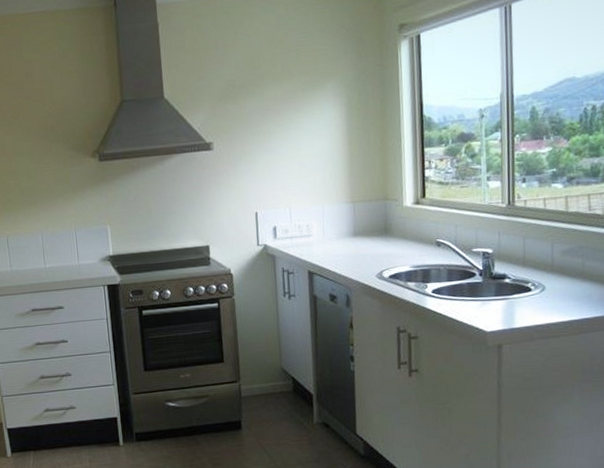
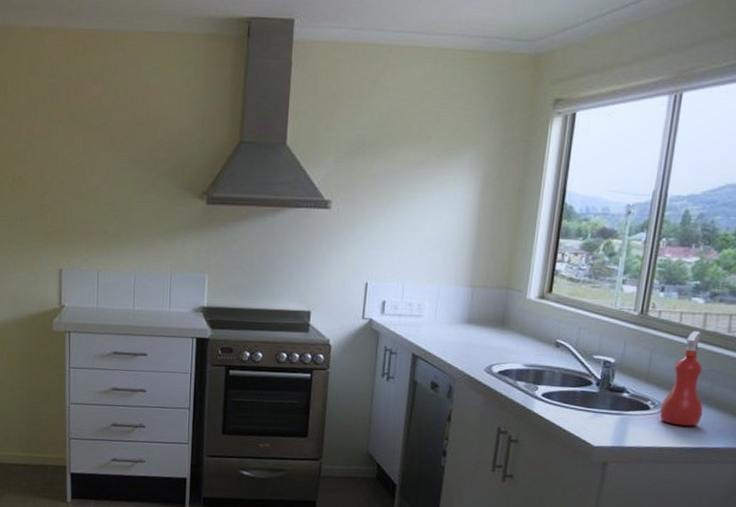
spray bottle: none [541,213,580,302] -> present [660,330,703,427]

